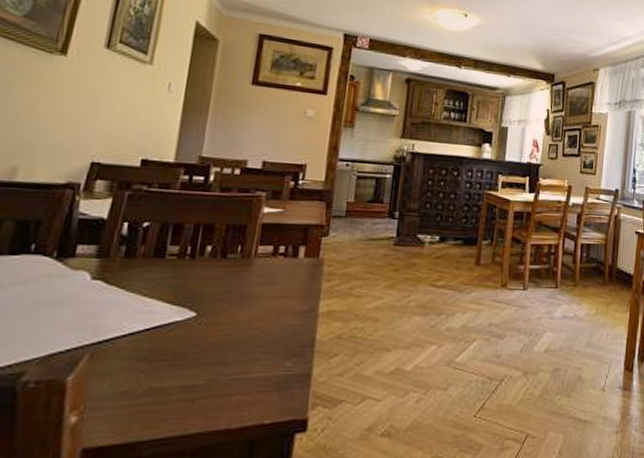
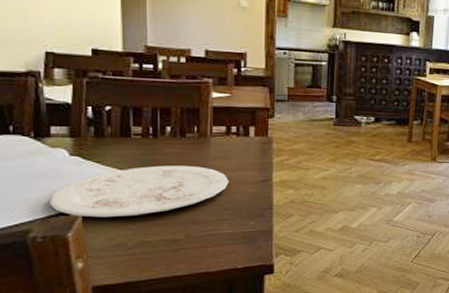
plate: none [54,292,268,357] -> present [49,165,229,218]

